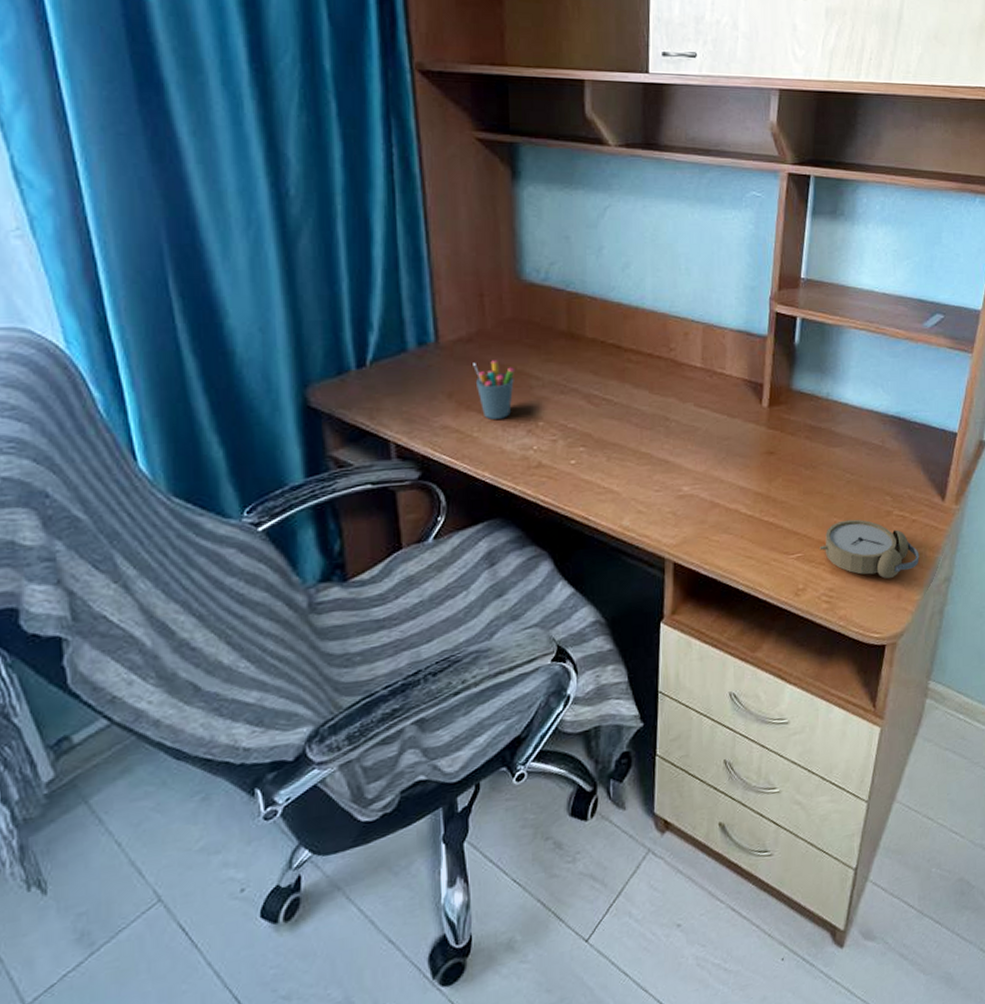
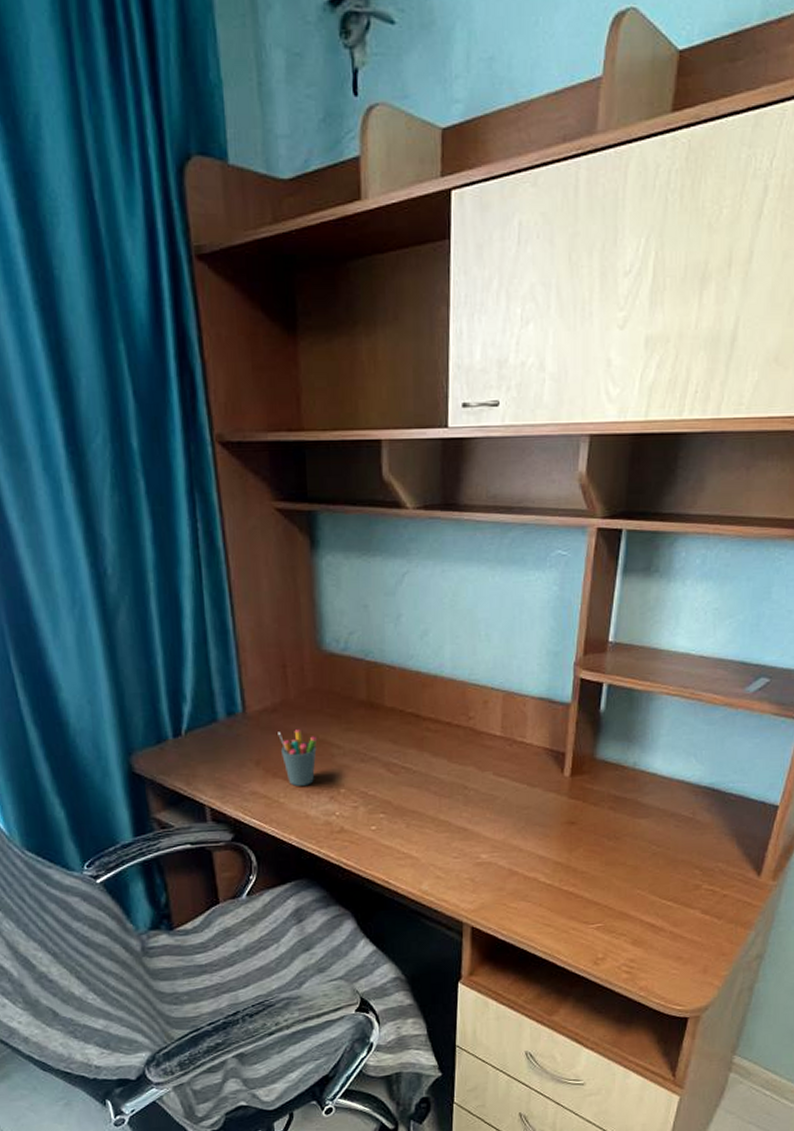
alarm clock: present [820,519,919,579] -> none [621,892,729,953]

